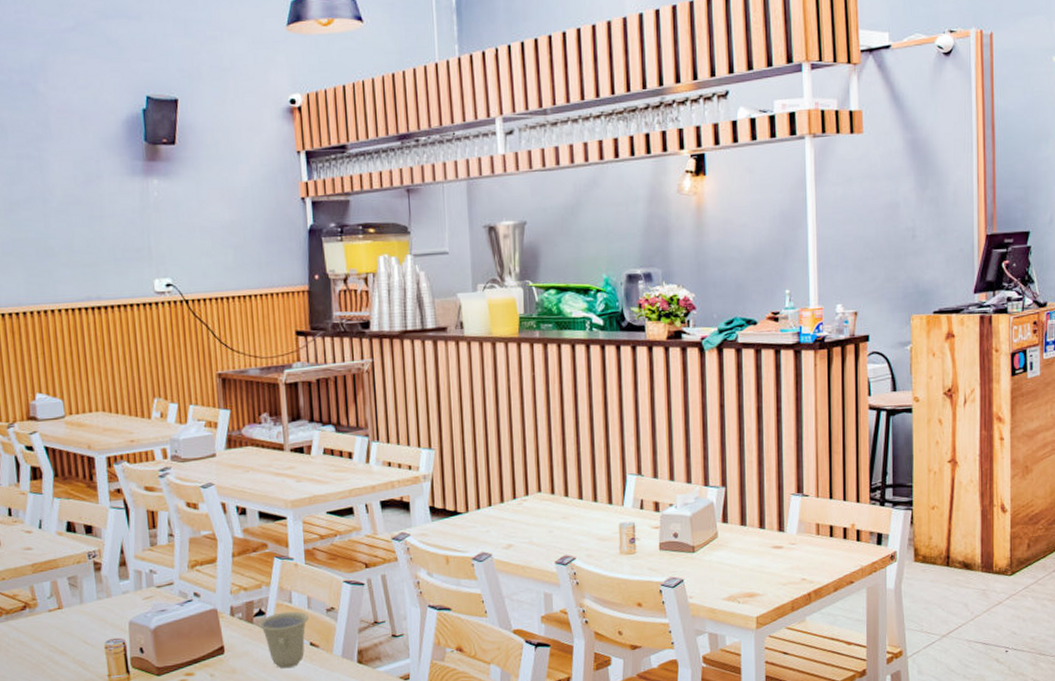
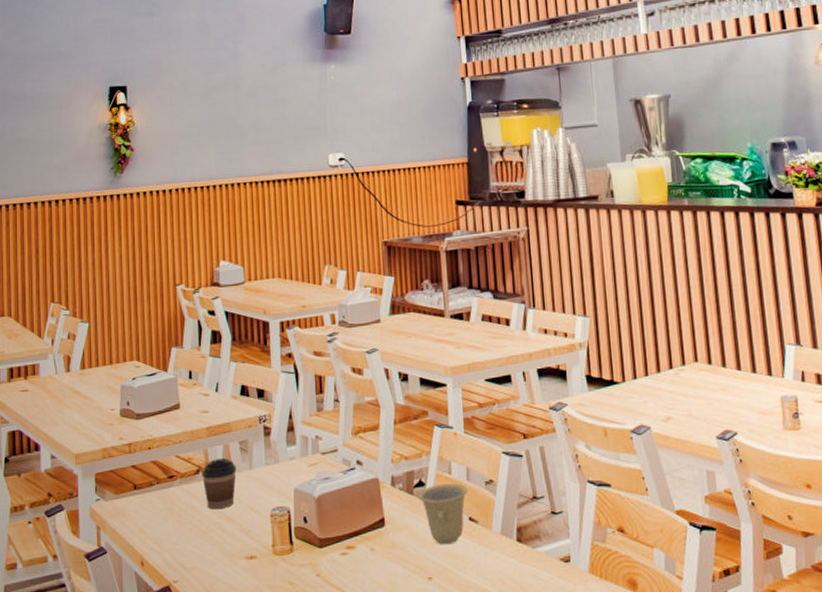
coffee cup: none [29,594,66,644] -> present [202,458,237,510]

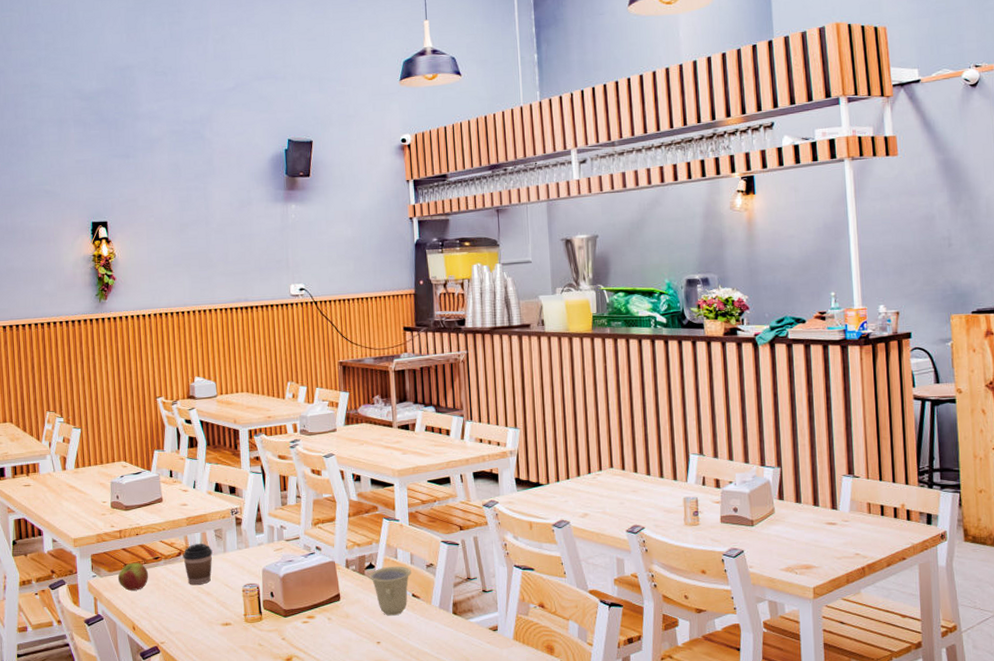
apple: none [125,482,162,517] -> present [117,562,149,591]

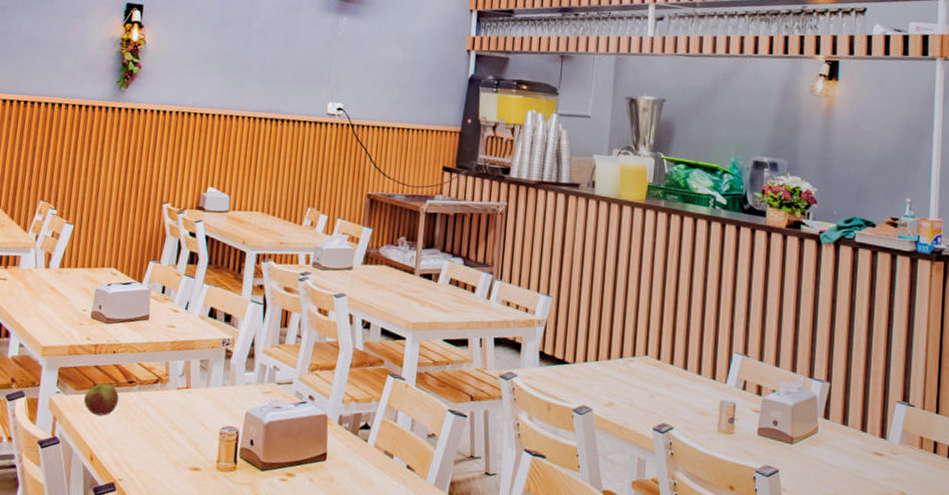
coffee cup: present [183,544,213,585] -> none [160,372,194,420]
cup: present [368,566,411,616] -> none [362,429,410,487]

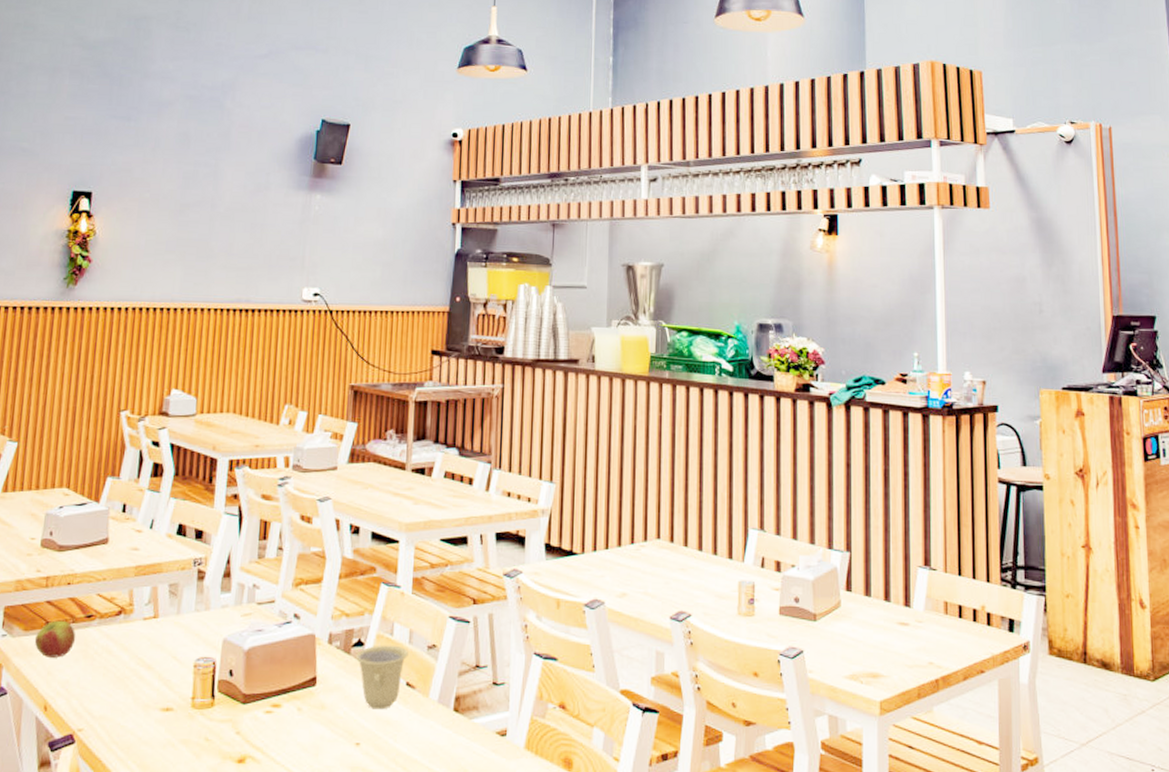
cup: none [362,429,410,487] -> present [355,645,408,710]

